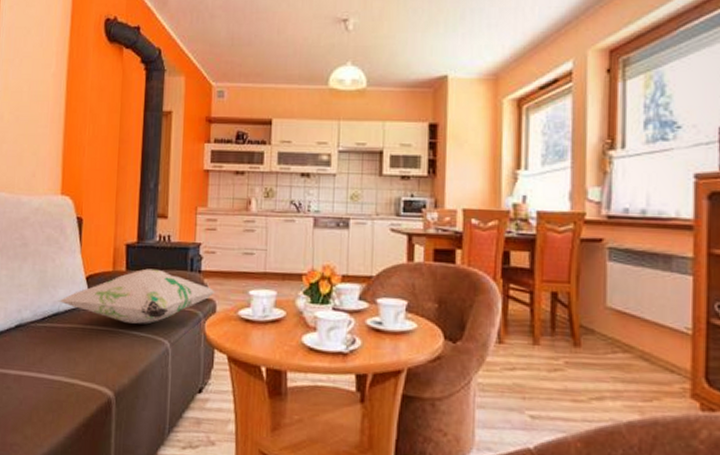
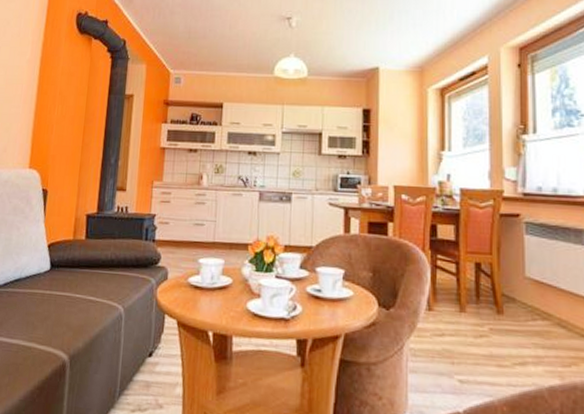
decorative pillow: present [57,268,215,324] -> none [20,237,168,290]

